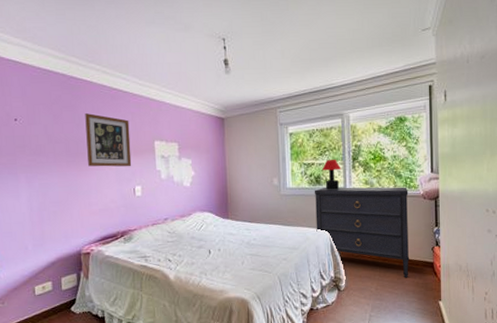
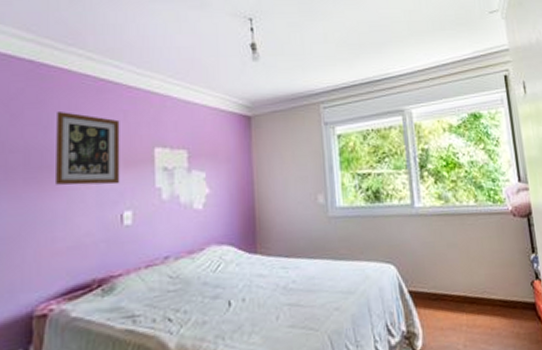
dresser: present [314,187,410,278] -> none [372,201,506,328]
table lamp: present [322,159,342,191] -> none [381,167,407,210]

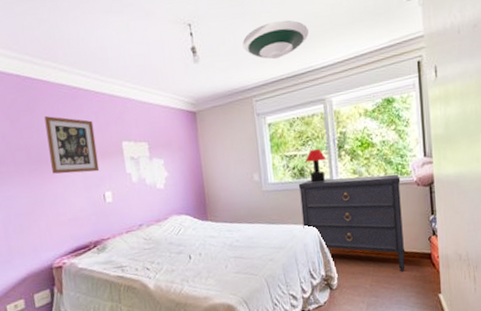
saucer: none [310,22,385,63] -> present [242,20,309,60]
dresser: none [372,201,506,328] -> present [298,174,405,272]
table lamp: none [381,167,407,210] -> present [306,148,327,184]

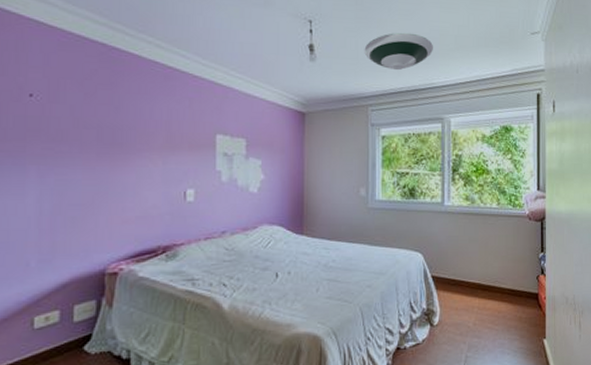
wall art: present [44,116,100,174] -> none [126,94,185,165]
dresser: present [298,174,405,272] -> none [407,202,513,312]
table lamp: present [306,148,327,184] -> none [418,169,440,206]

